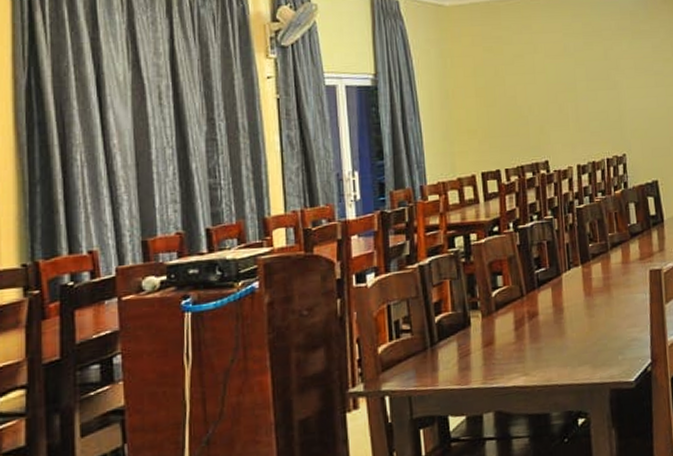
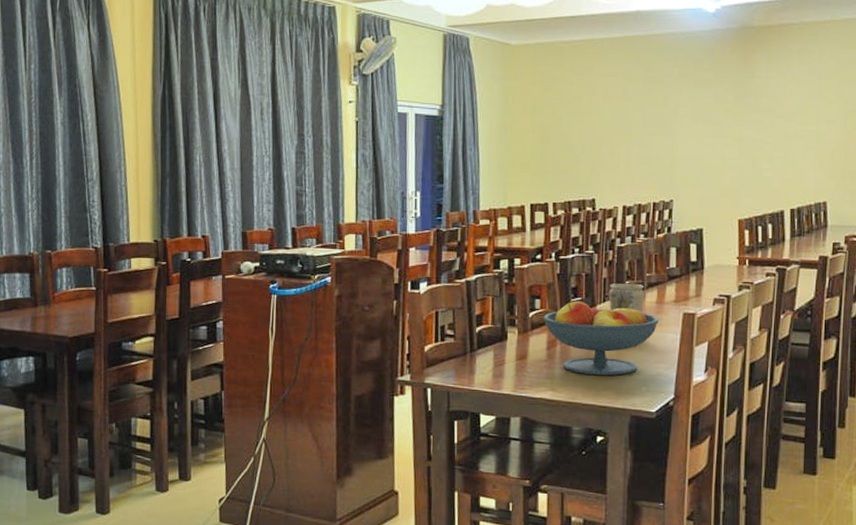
fruit bowl: none [507,268,627,352] -> present [543,301,659,376]
vase: none [572,245,610,278] -> present [608,283,645,313]

